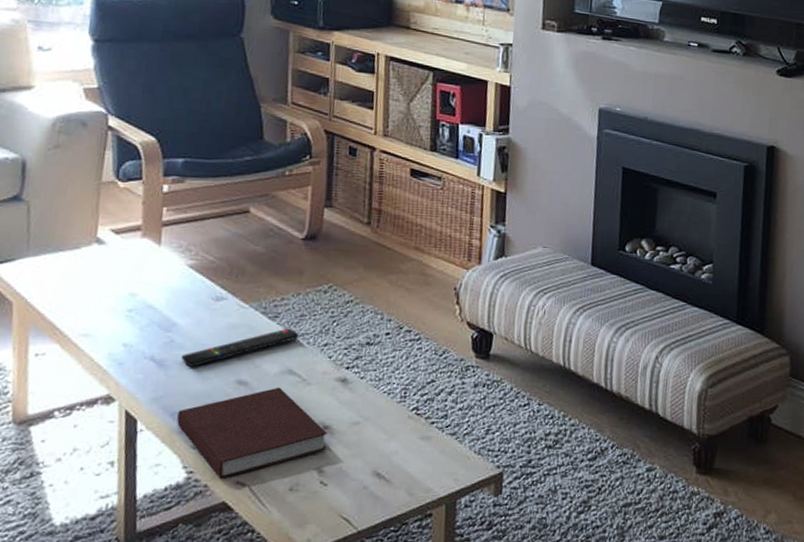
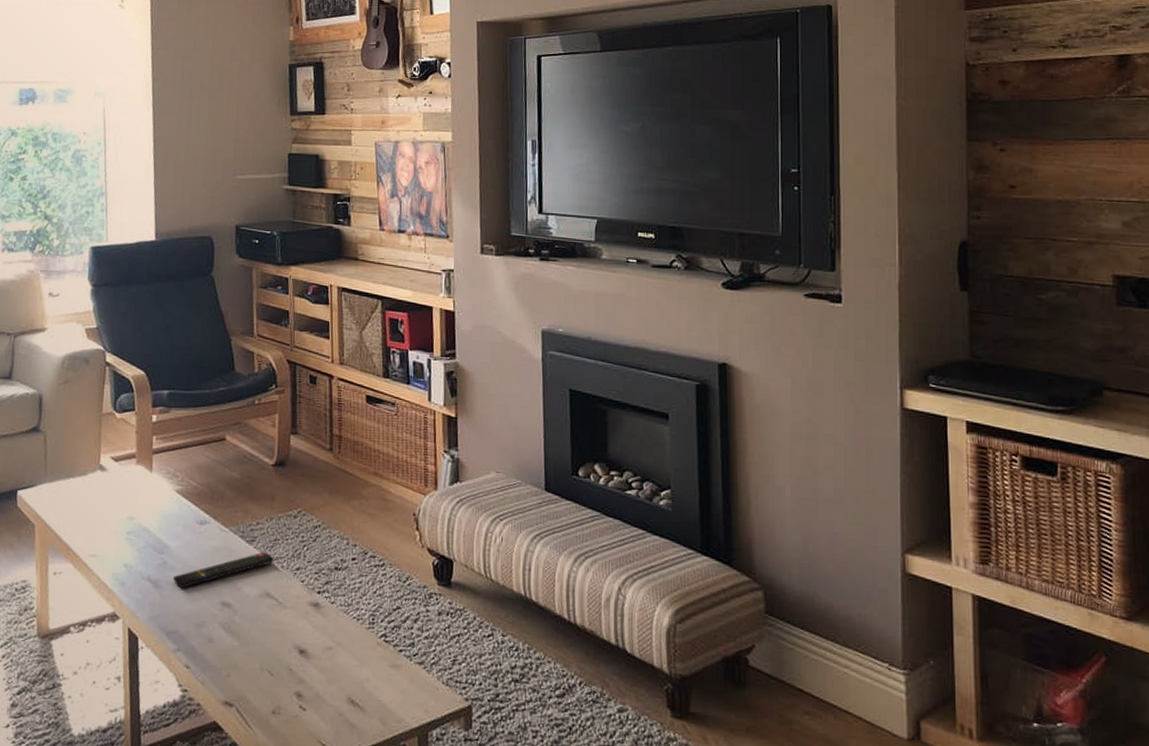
notebook: present [177,387,328,478] -> none [172,609,305,698]

